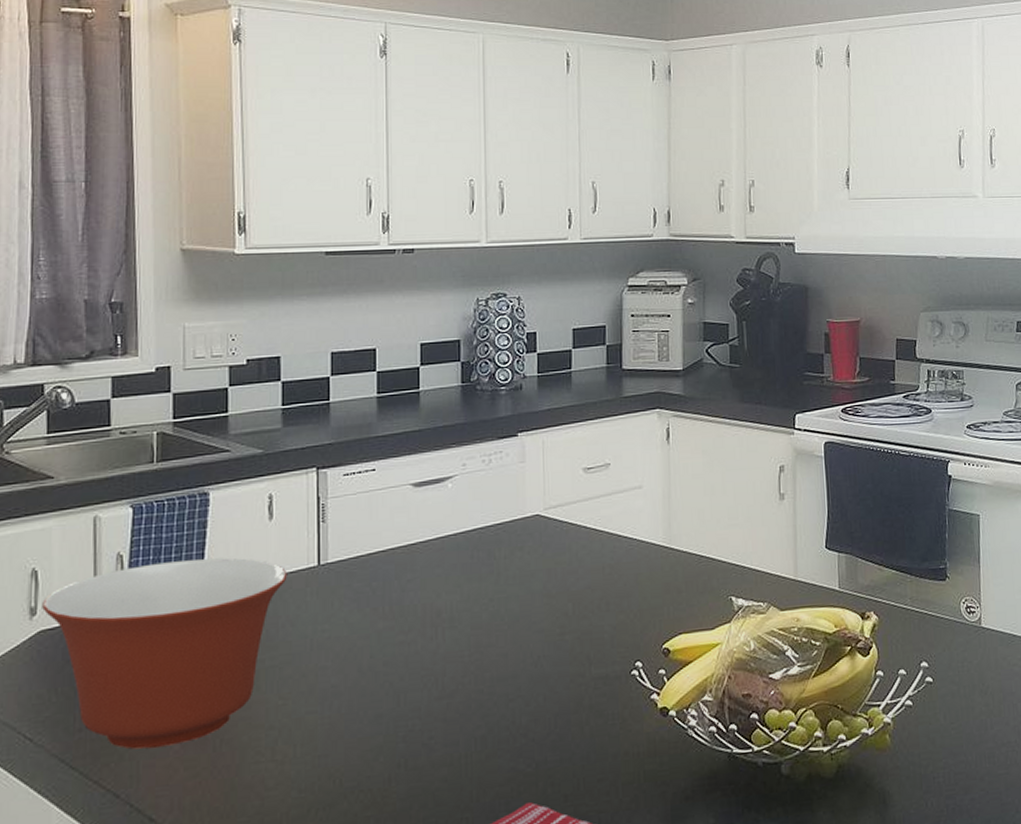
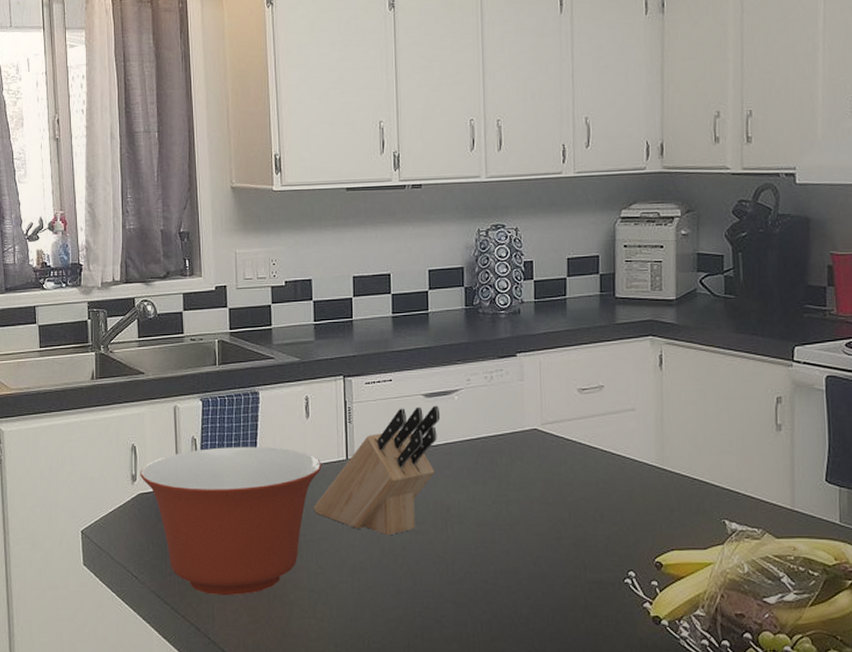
knife block: none [276,495,432,651] -> present [314,405,441,536]

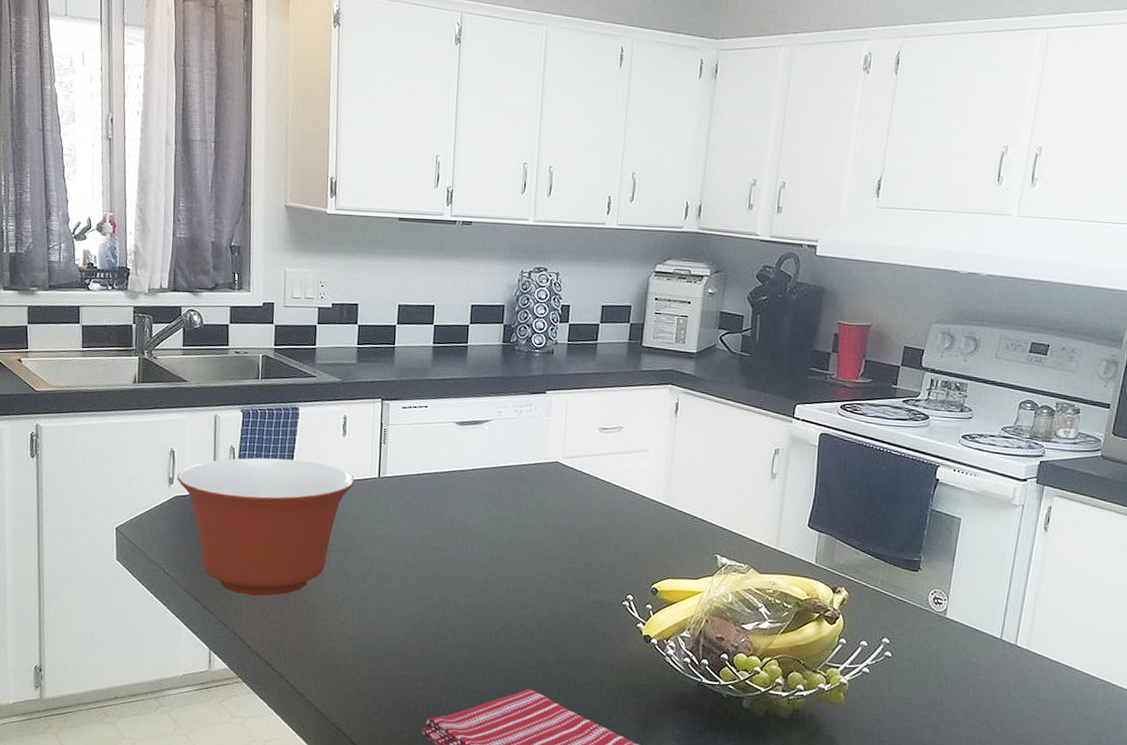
knife block: present [314,405,441,536] -> none [344,433,471,550]

